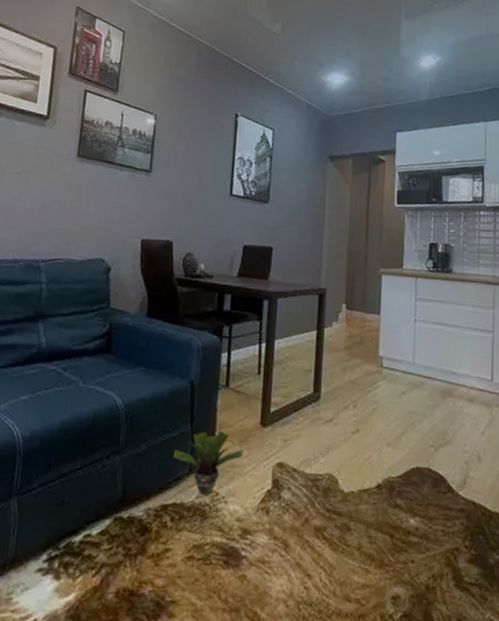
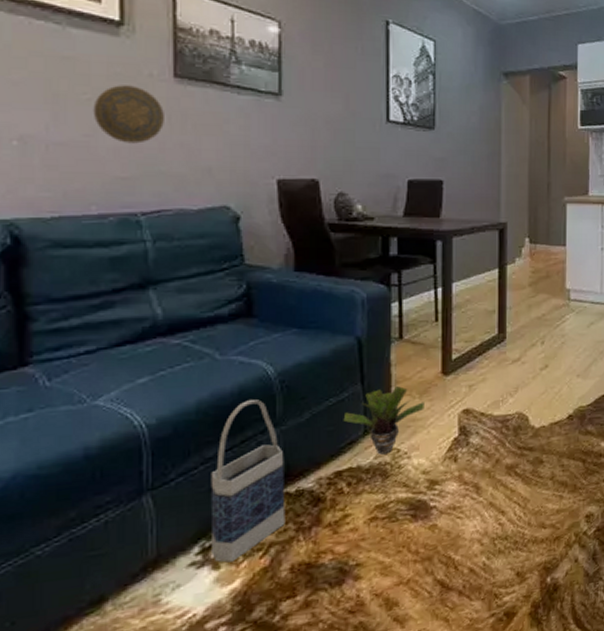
decorative plate: none [20,162,68,207] -> present [93,85,164,144]
bag: none [55,426,122,575] -> present [210,399,285,563]

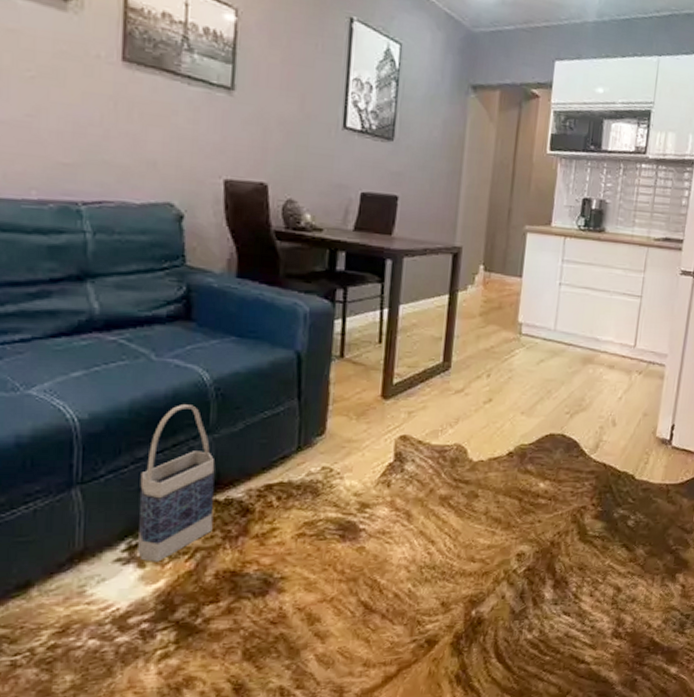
decorative plate: present [93,85,164,144] -> none [36,64,110,129]
potted plant: present [343,385,424,455] -> none [277,404,361,472]

